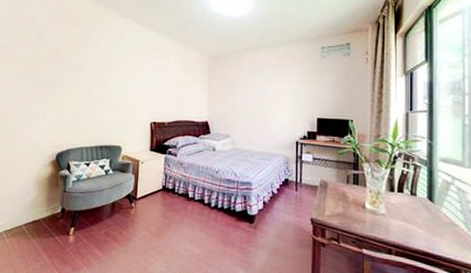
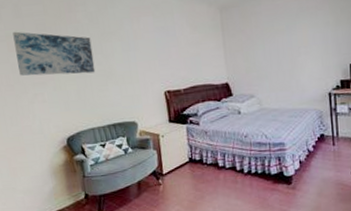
wall art: none [29,56,96,99] -> present [12,31,96,76]

